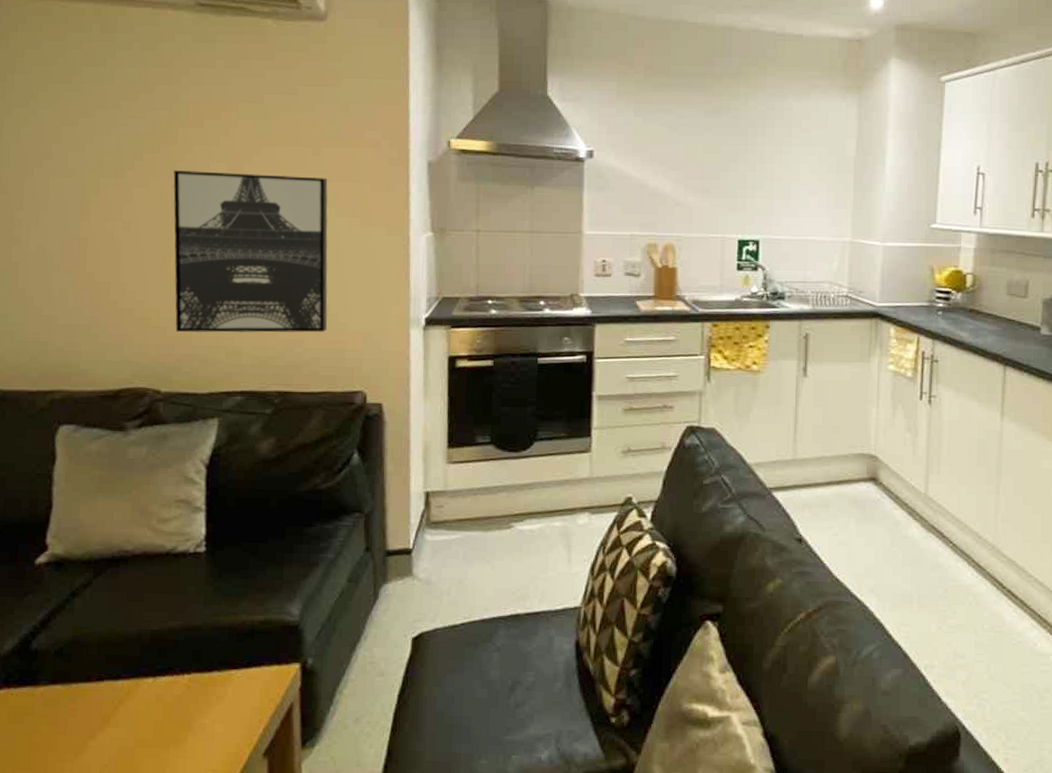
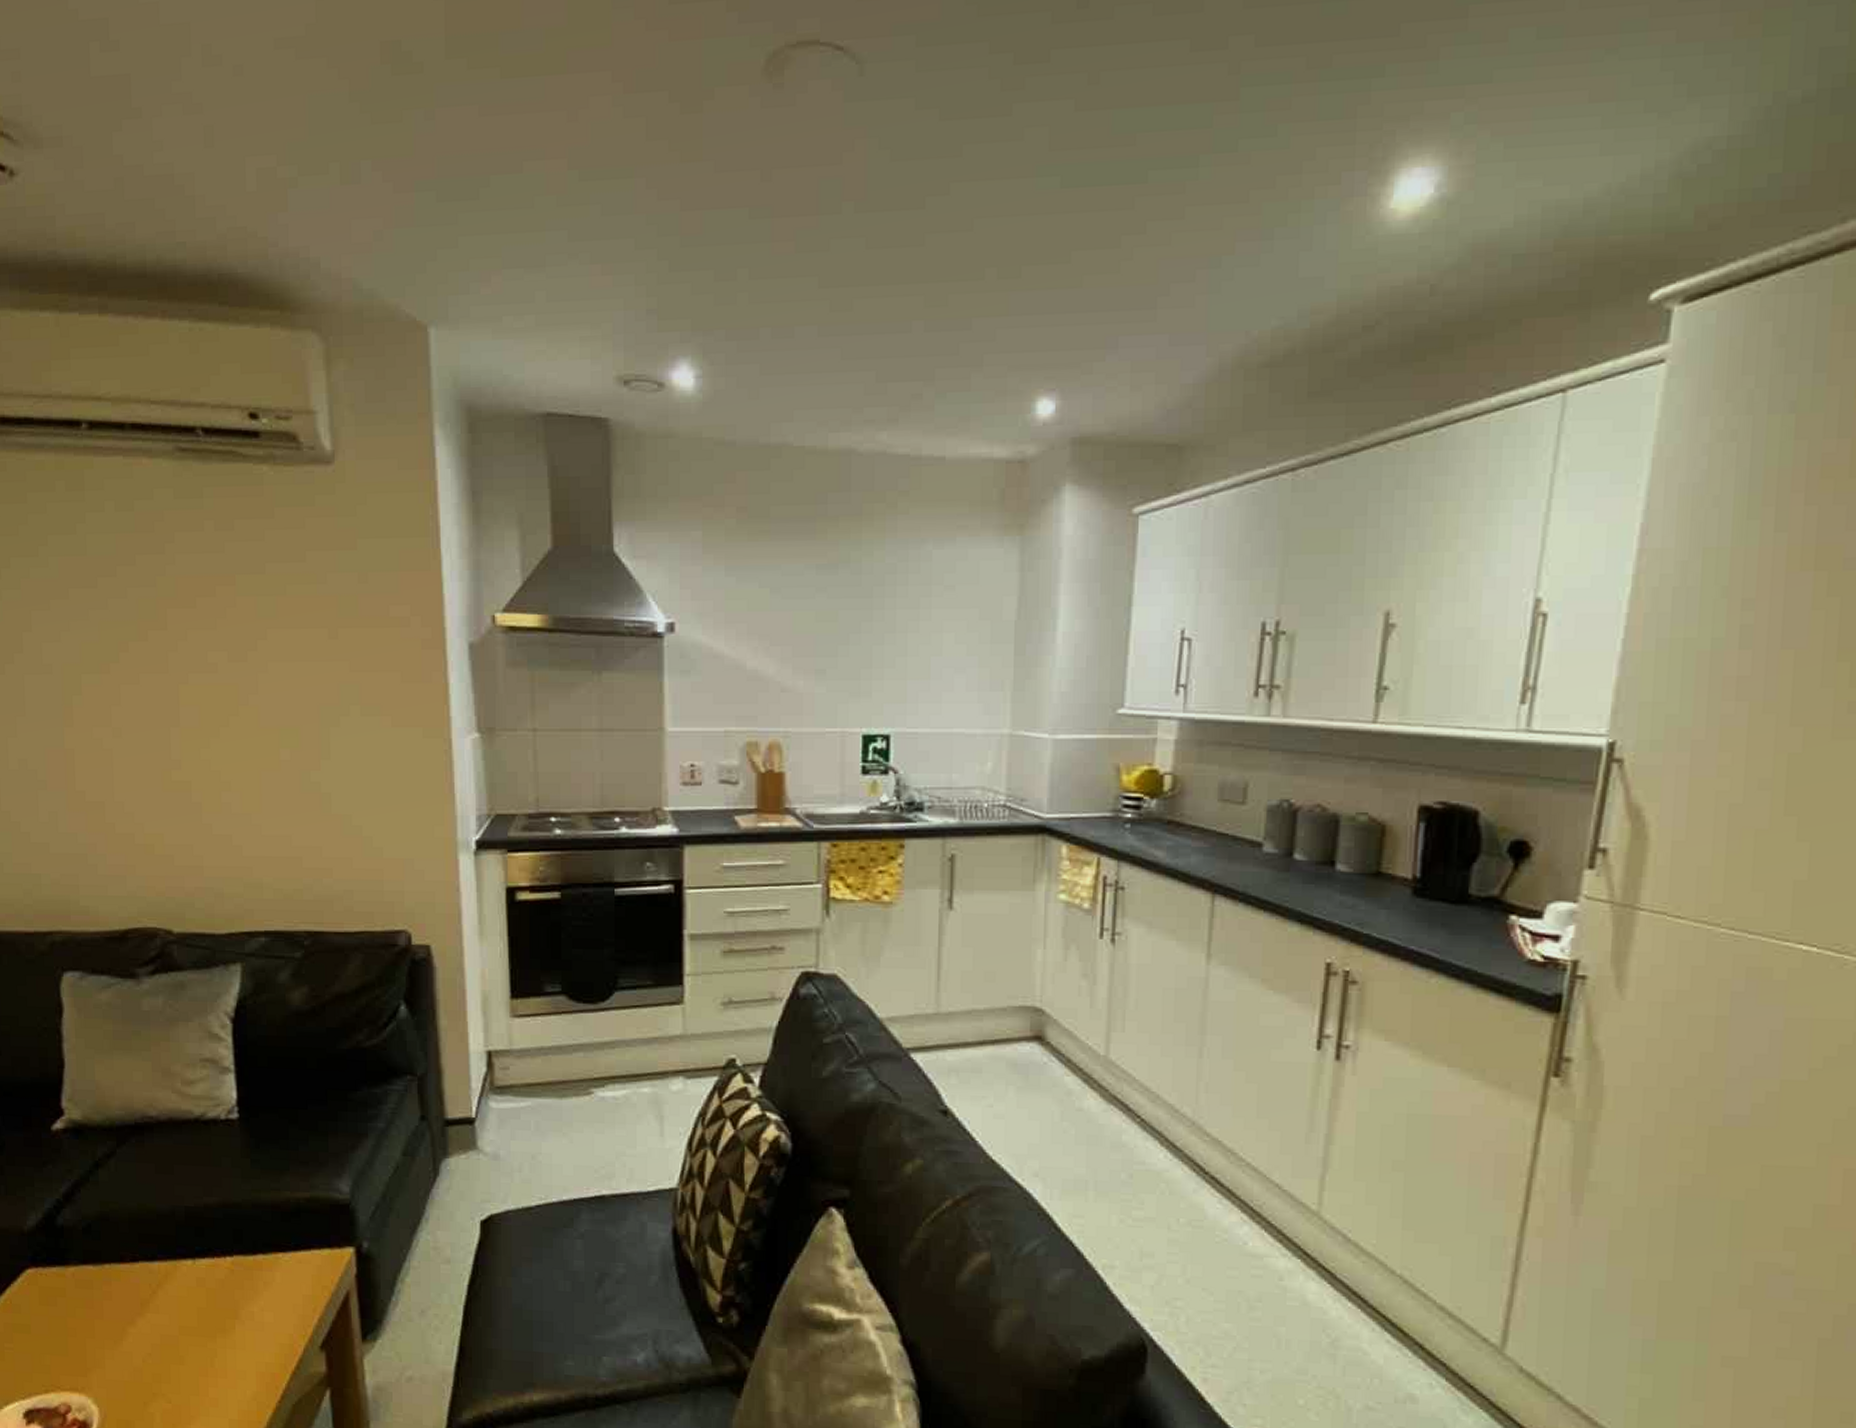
wall art: present [173,170,328,333] -> none [166,661,360,861]

